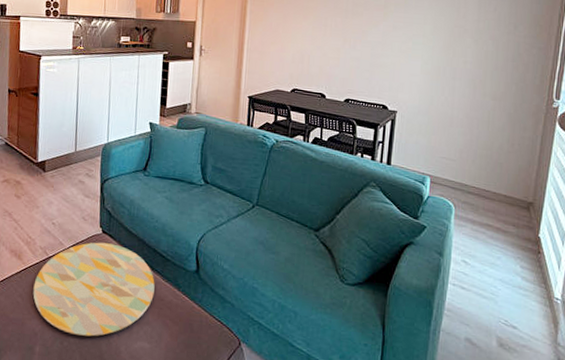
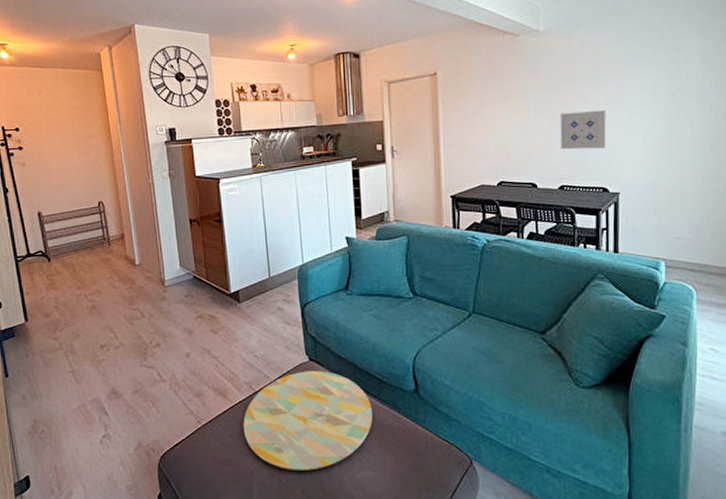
wall art: none [349,34,392,70] -> present [559,110,606,150]

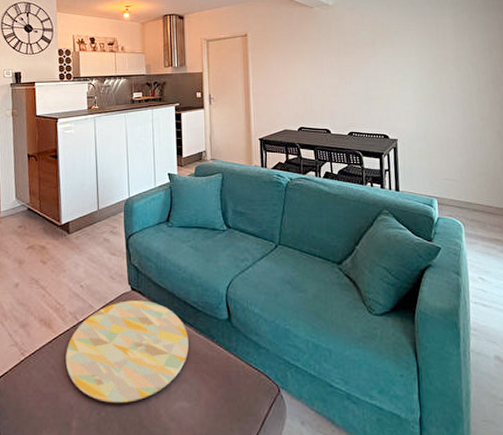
wall art: present [559,110,606,150] -> none [347,70,385,102]

